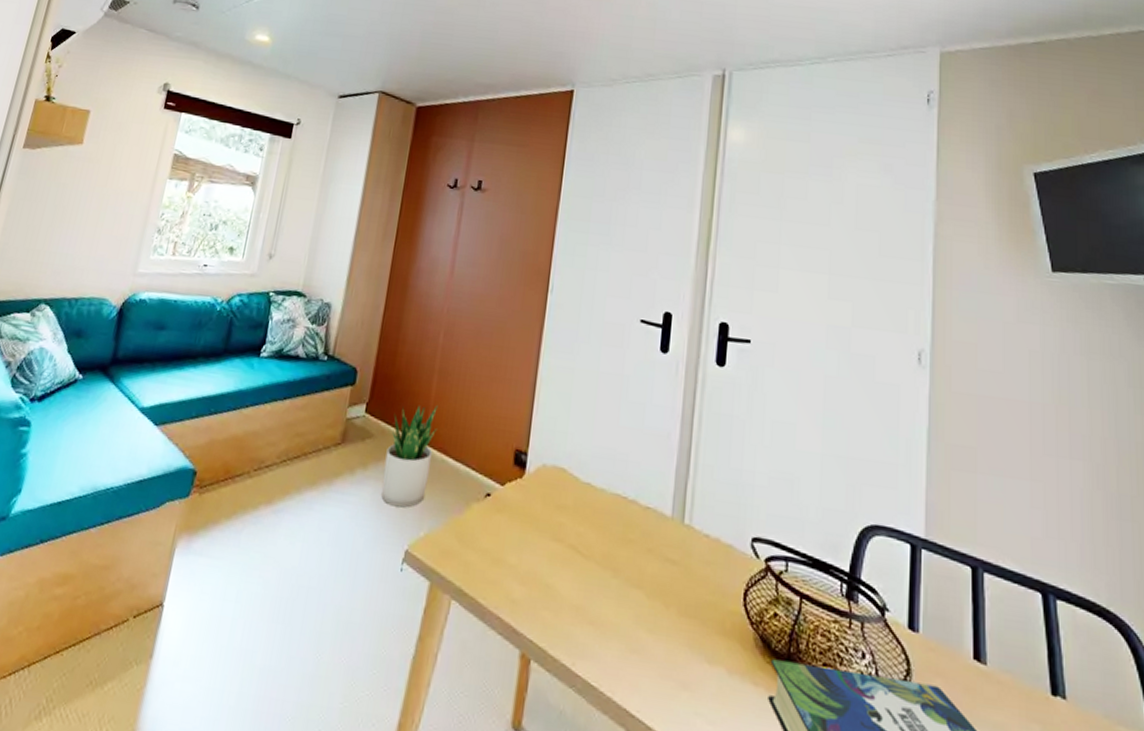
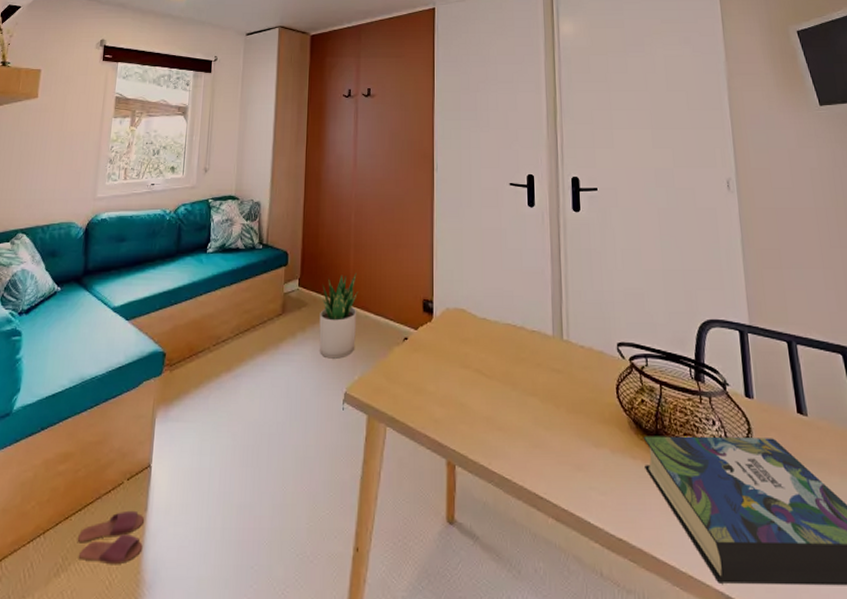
slippers: none [65,654,148,717] -> present [78,510,144,565]

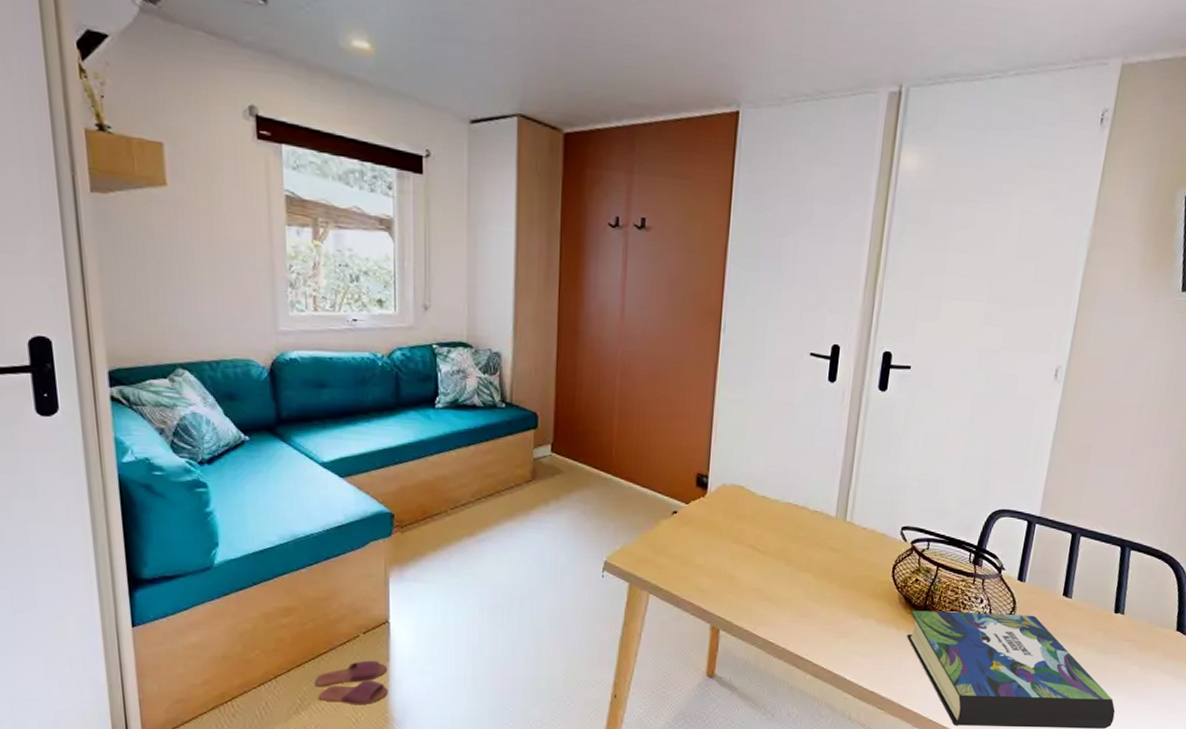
planter: present [319,273,358,359] -> none [576,442,622,529]

